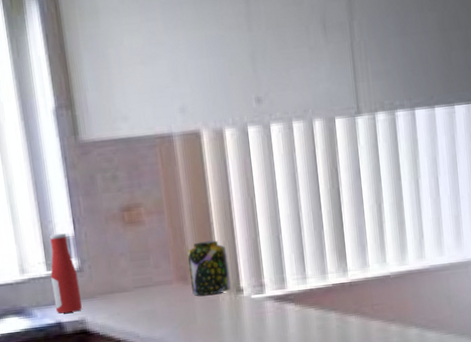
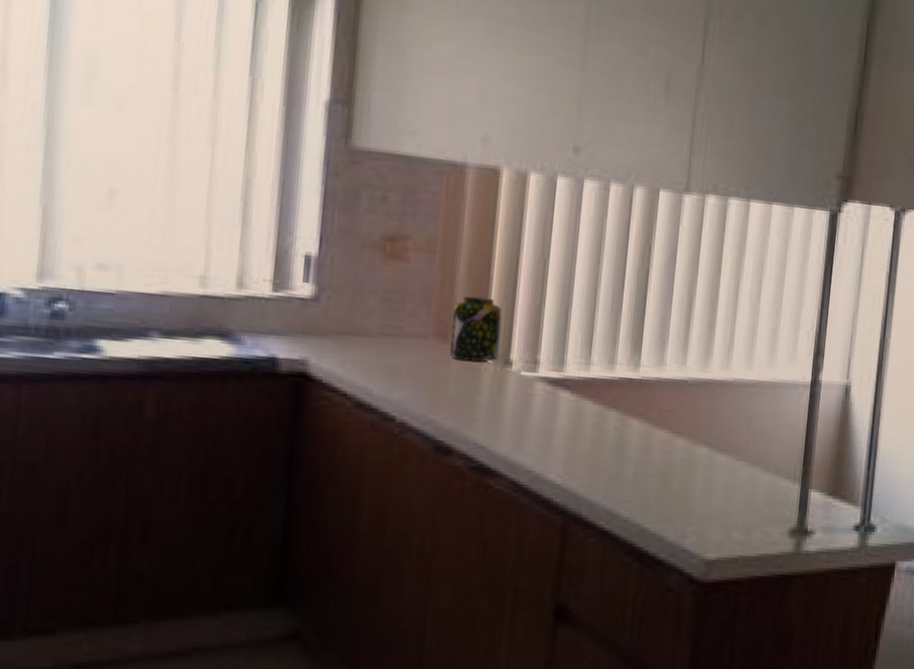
bottle: present [50,233,82,314] -> none [272,248,311,349]

